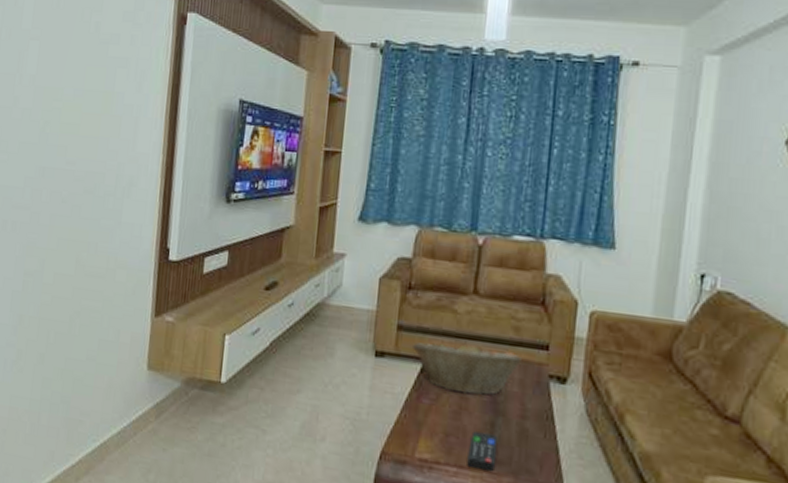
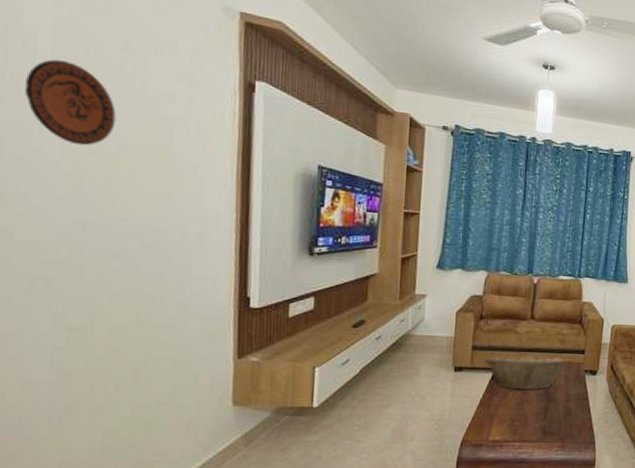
decorative plate: none [13,13,75,92] -> present [25,59,116,146]
remote control: present [467,431,498,471] -> none [528,415,551,440]

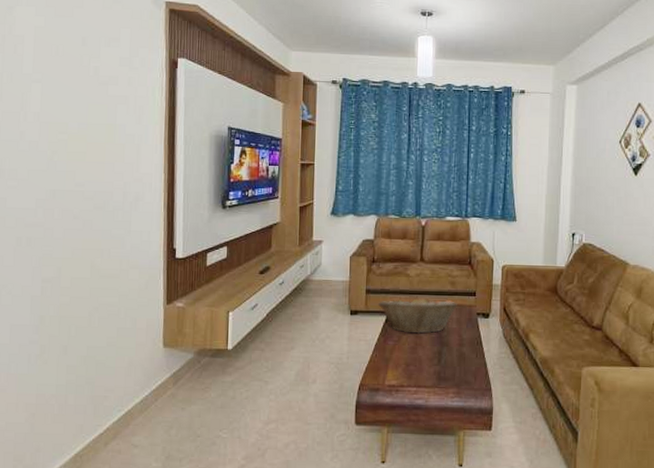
decorative plate: present [25,59,116,146] -> none [16,59,77,127]

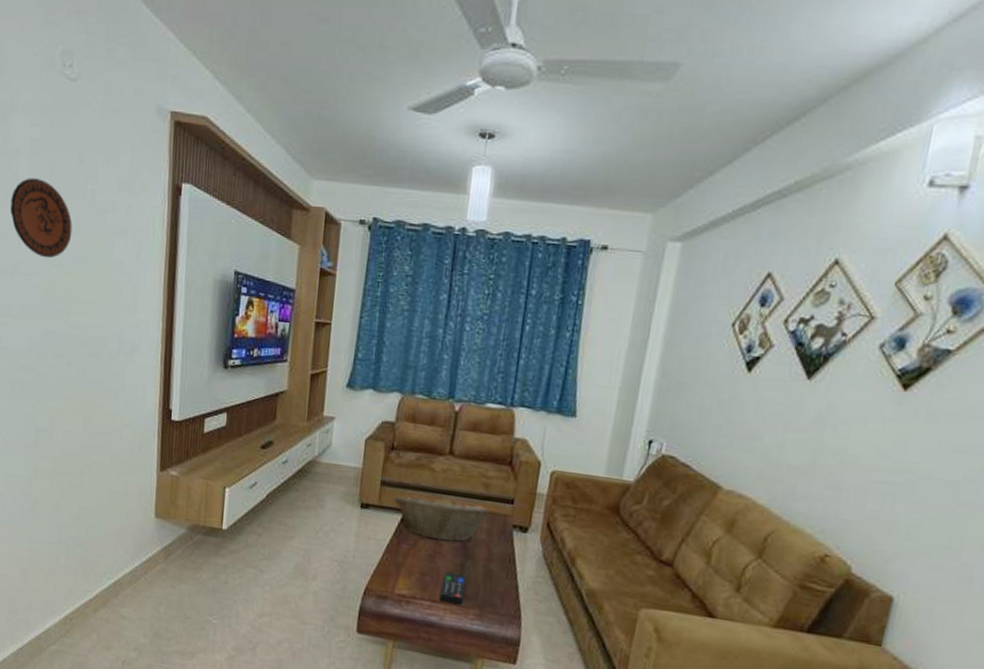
decorative plate: none [16,59,77,127] -> present [10,178,72,259]
remote control: none [423,360,445,386] -> present [439,571,467,604]

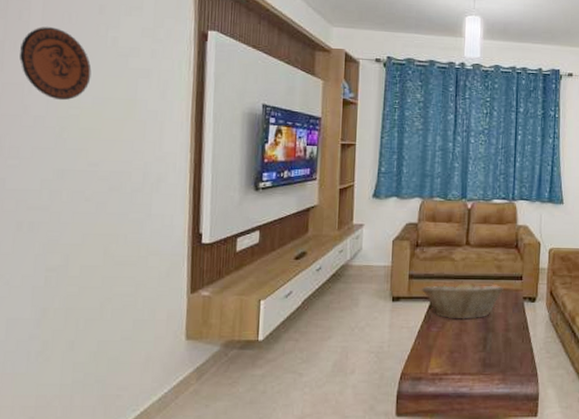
remote control: present [439,571,467,604] -> none [468,346,490,372]

